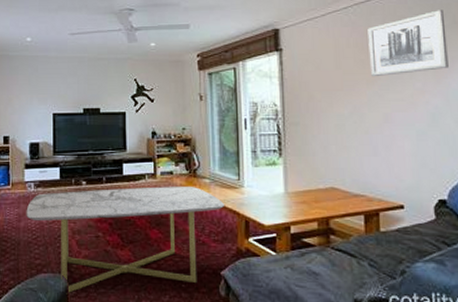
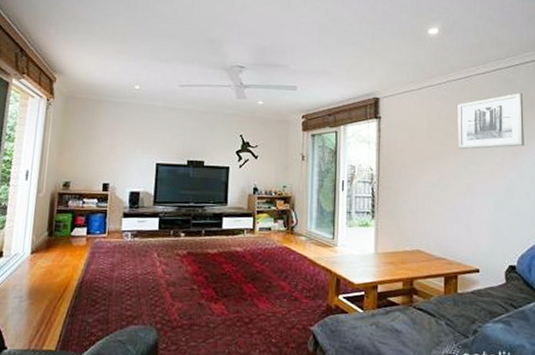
coffee table: present [26,186,225,294] -> none [120,242,319,347]

